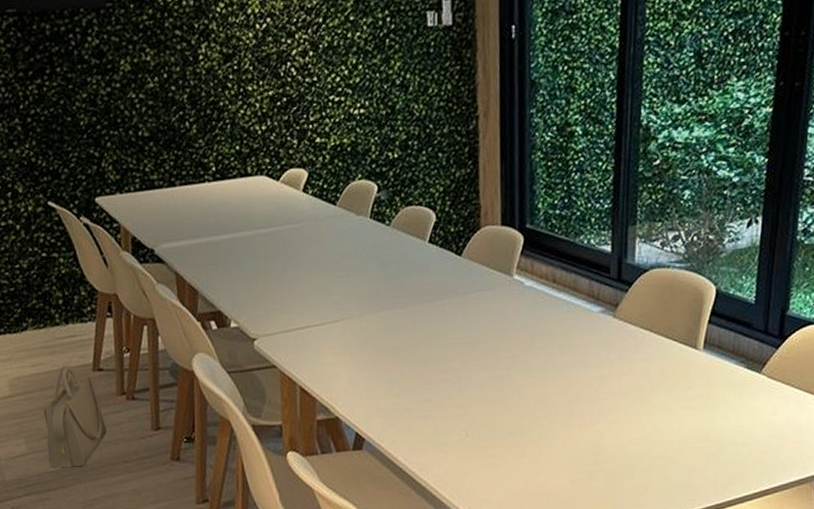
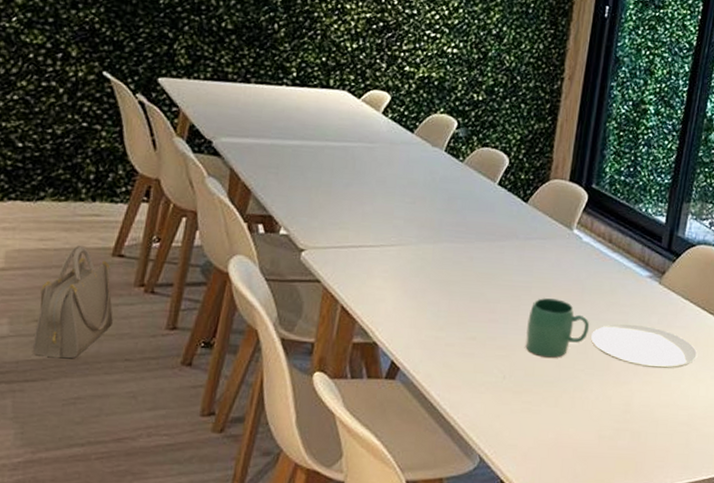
mug: none [481,349,546,410] -> present [525,298,590,358]
plate: none [549,363,666,407] -> present [591,323,698,369]

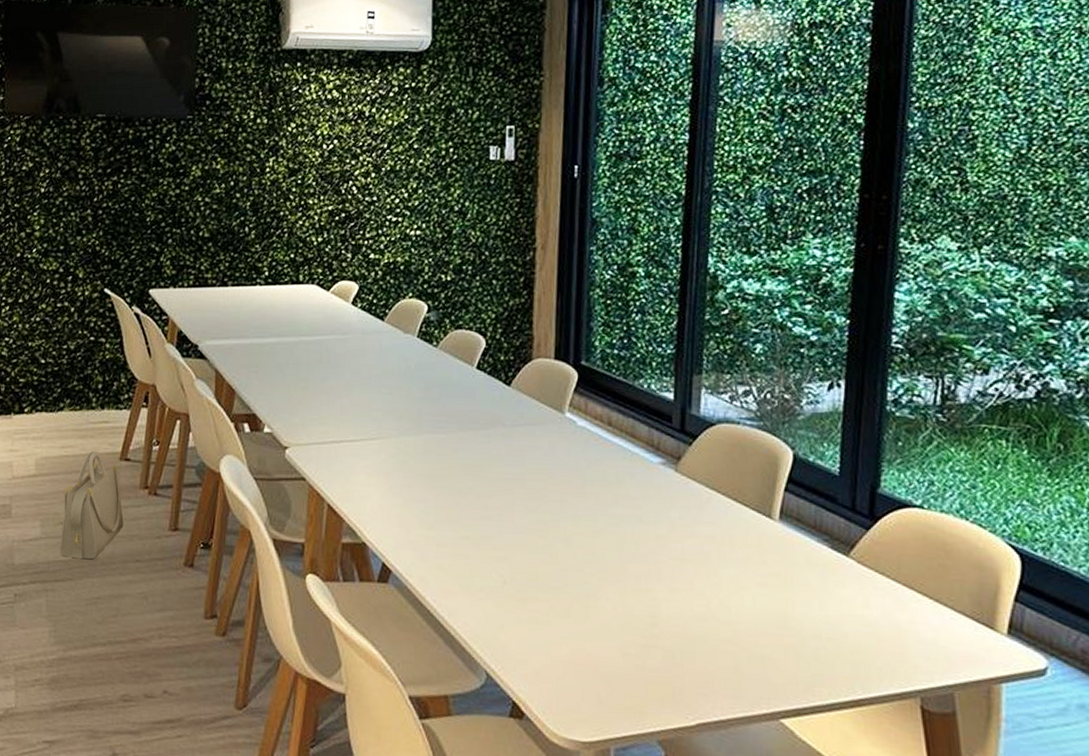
mug: present [525,298,590,358] -> none [523,491,597,560]
plate: present [591,323,698,369] -> none [600,519,736,574]

